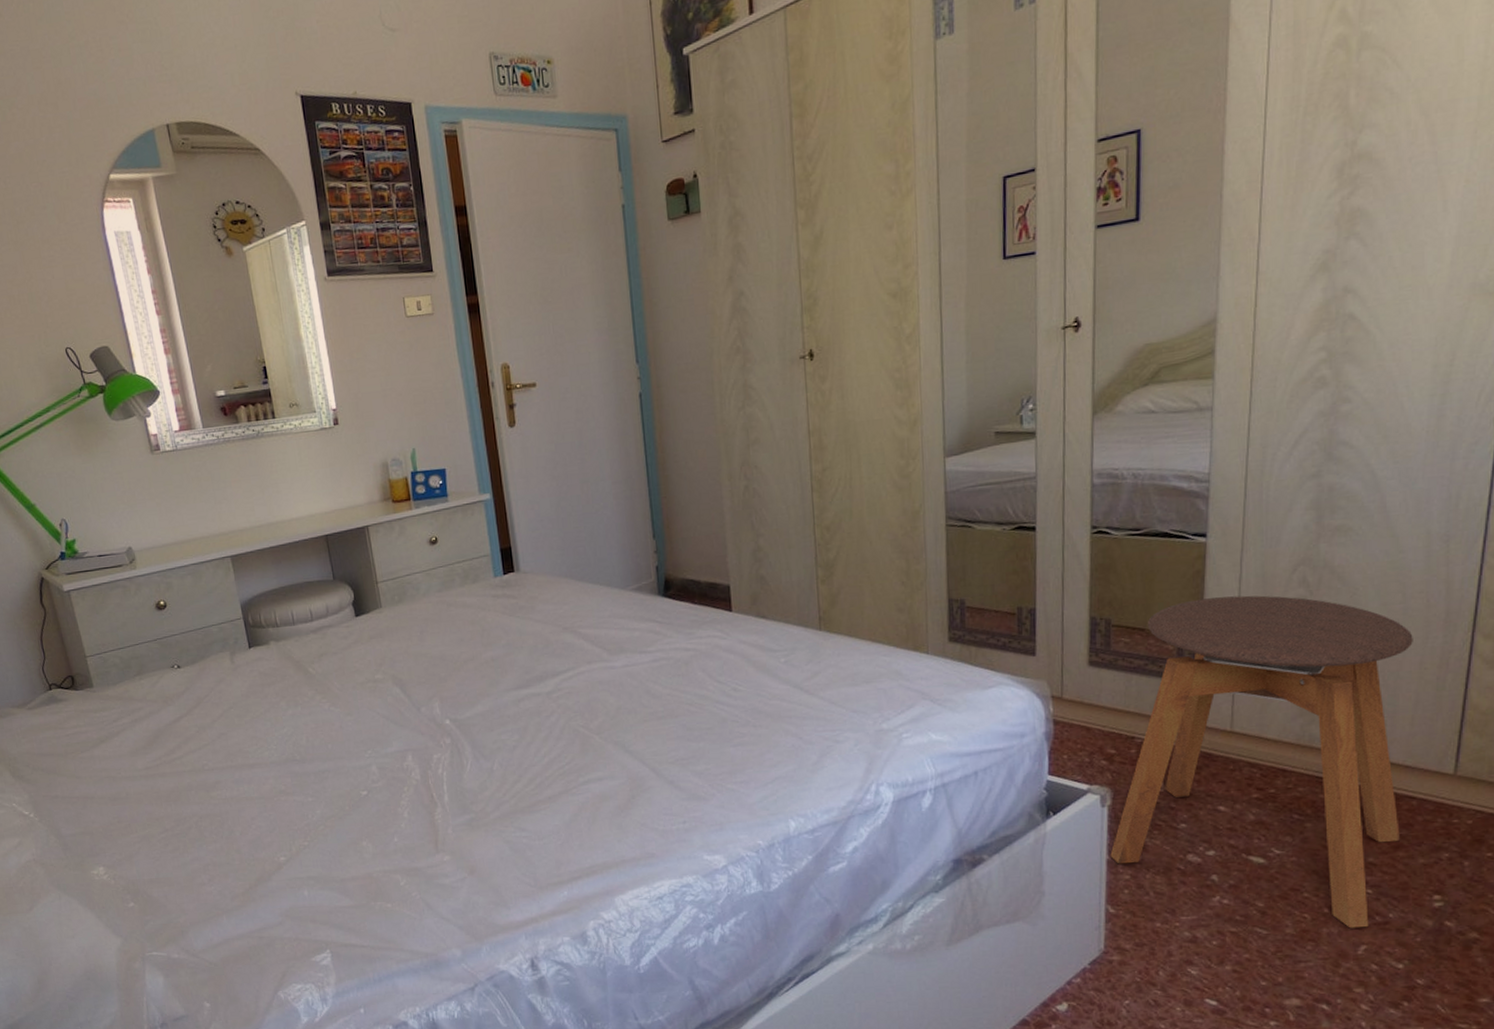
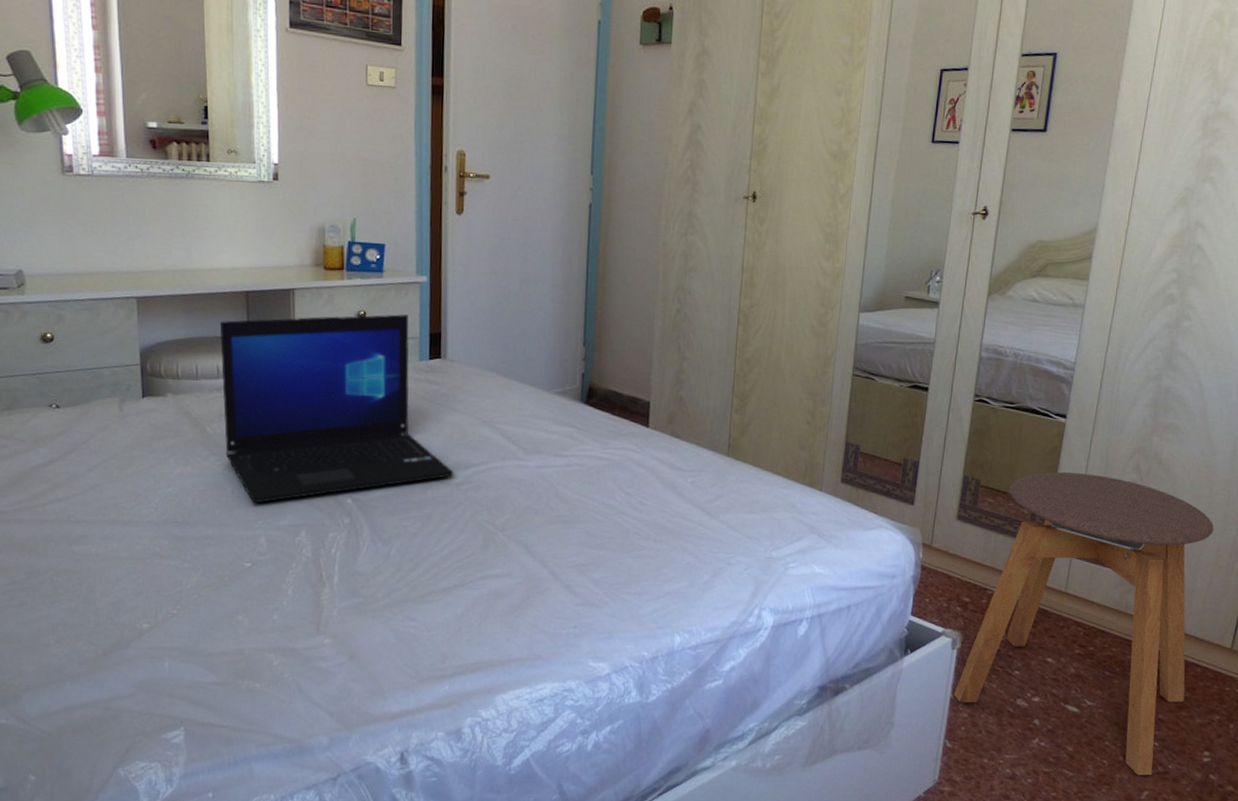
laptop: none [306,534,543,735] -> present [219,314,454,504]

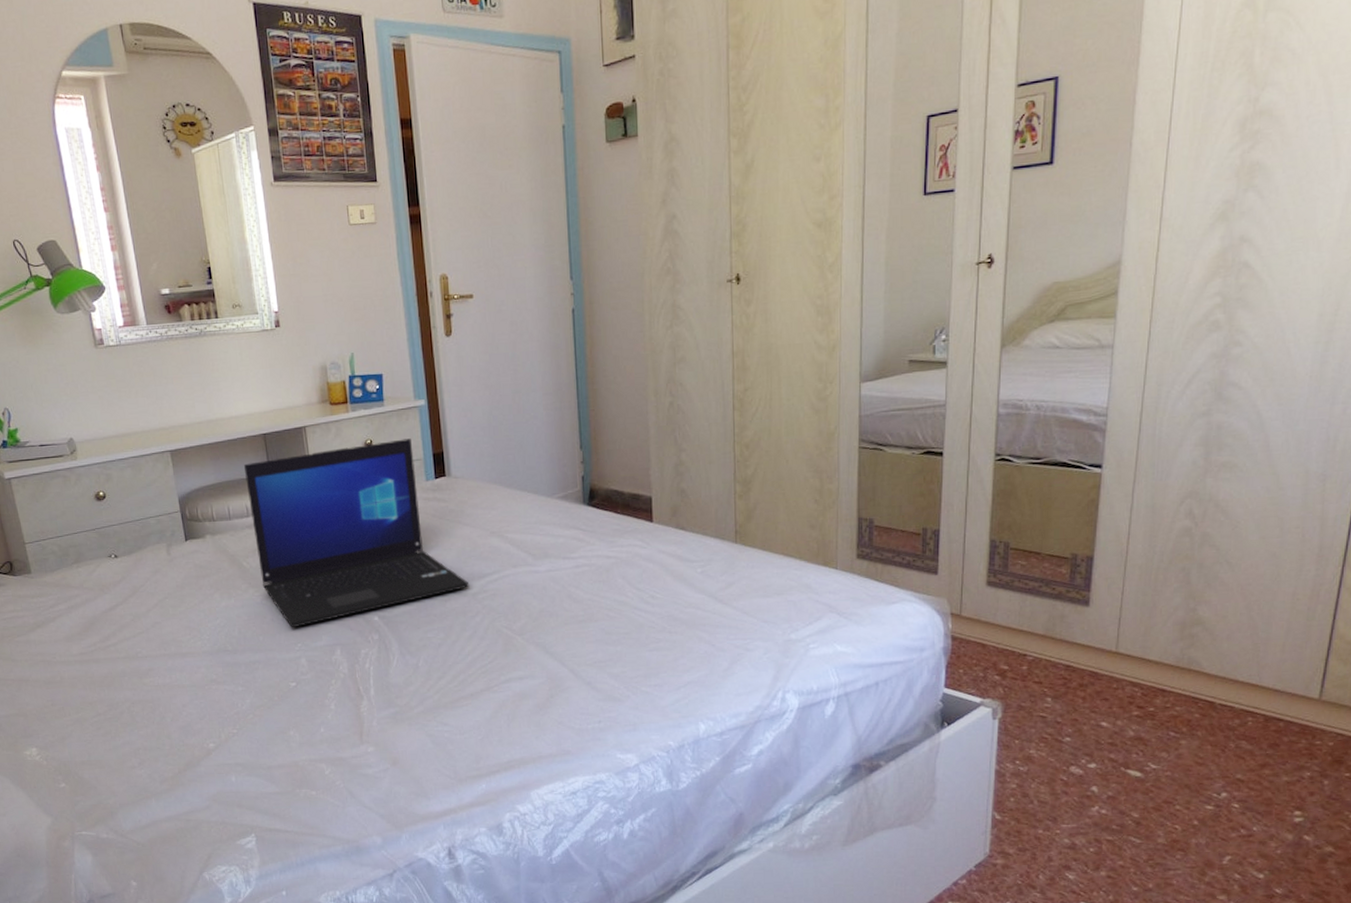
stool: present [953,472,1214,776] -> none [999,524,1288,840]

